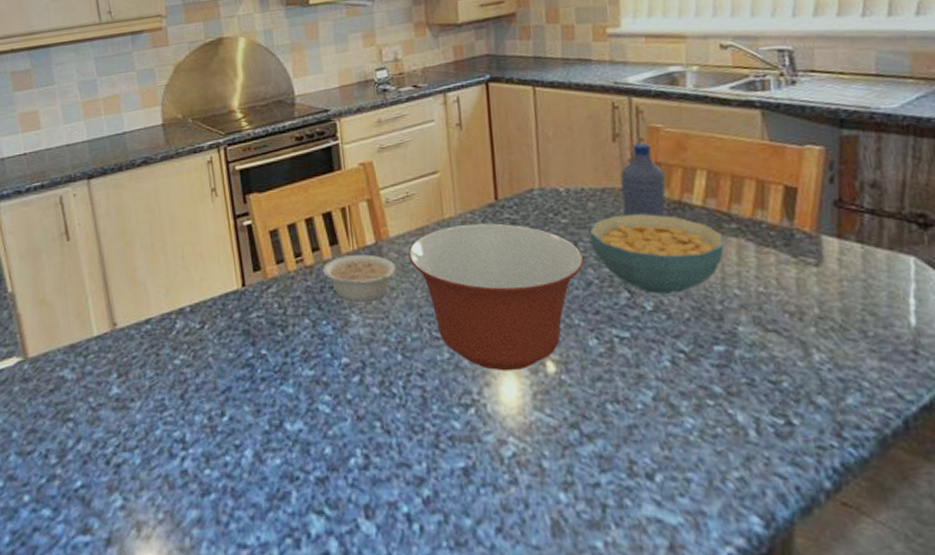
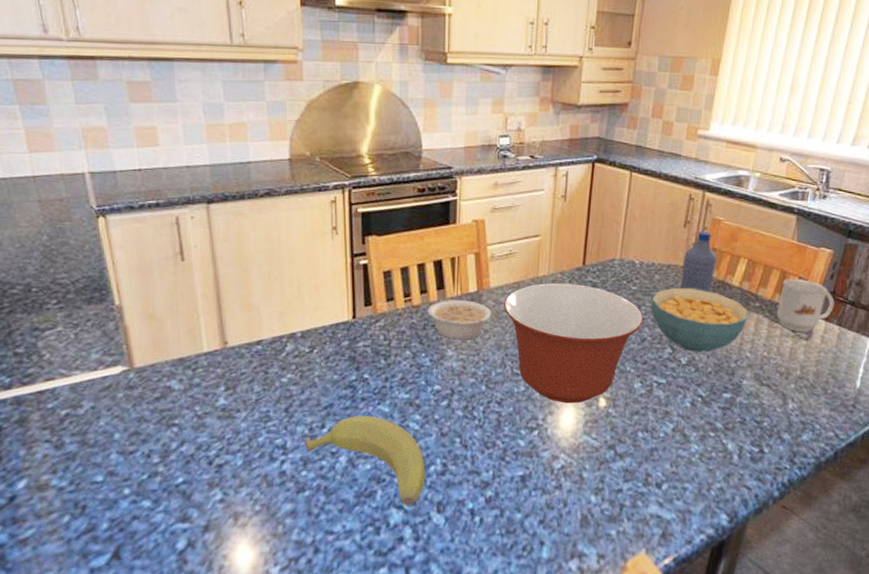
banana: none [204,398,347,511] -> present [304,415,426,506]
mug: none [762,187,846,257] -> present [777,279,835,333]

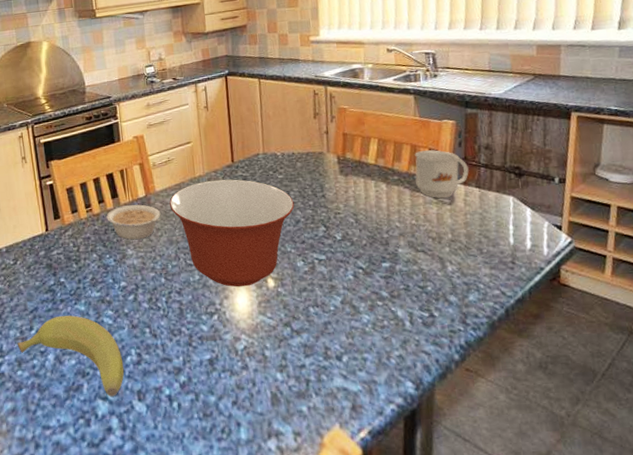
cereal bowl: present [651,288,749,352] -> none [298,170,390,228]
water bottle: present [679,230,717,293] -> none [319,119,350,173]

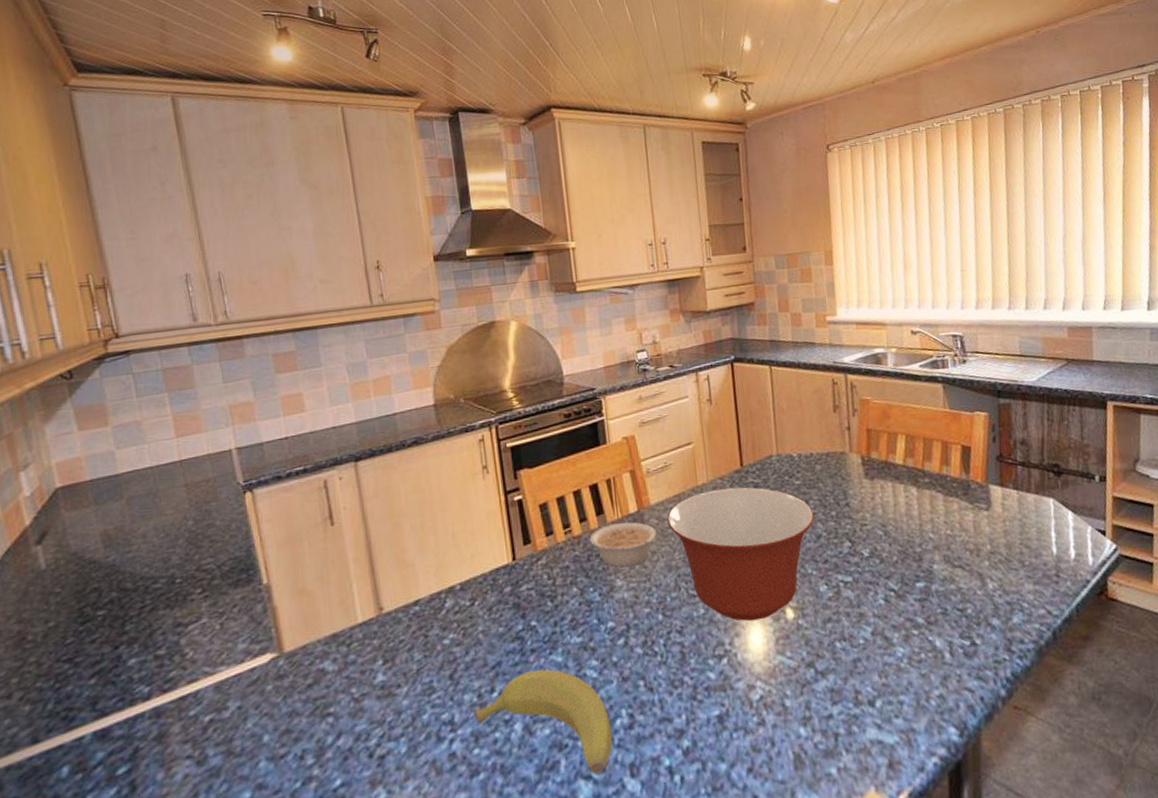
mug: present [415,150,469,198] -> none [946,446,1005,503]

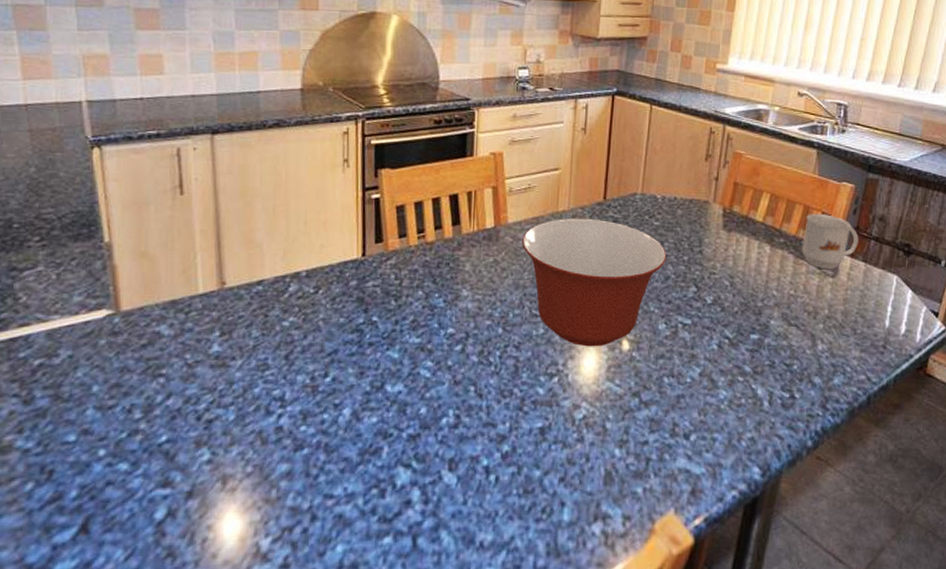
banana: present [473,669,613,775] -> none [305,362,437,464]
legume: present [589,522,659,568] -> none [442,236,511,279]
mug: none [946,446,1005,503] -> present [802,214,859,270]

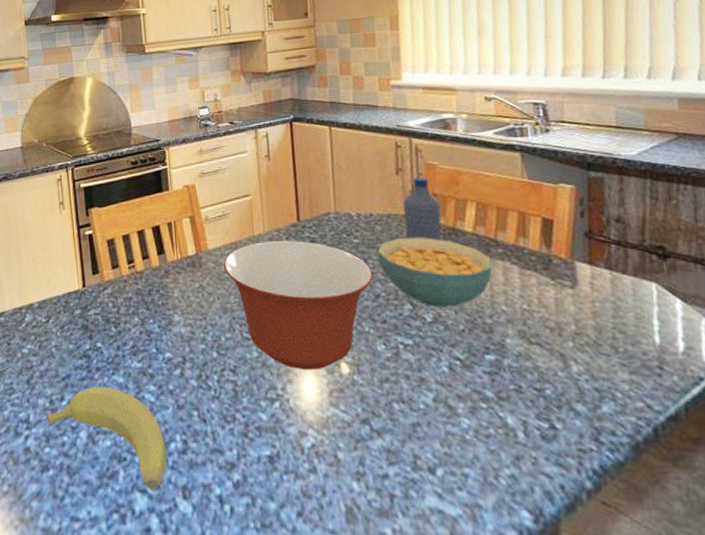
banana: none [305,362,437,464] -> present [46,386,167,490]
cereal bowl: none [674,223,773,291] -> present [377,238,493,308]
water bottle: none [702,164,740,229] -> present [403,176,442,241]
mug: present [802,214,859,270] -> none [523,219,596,280]

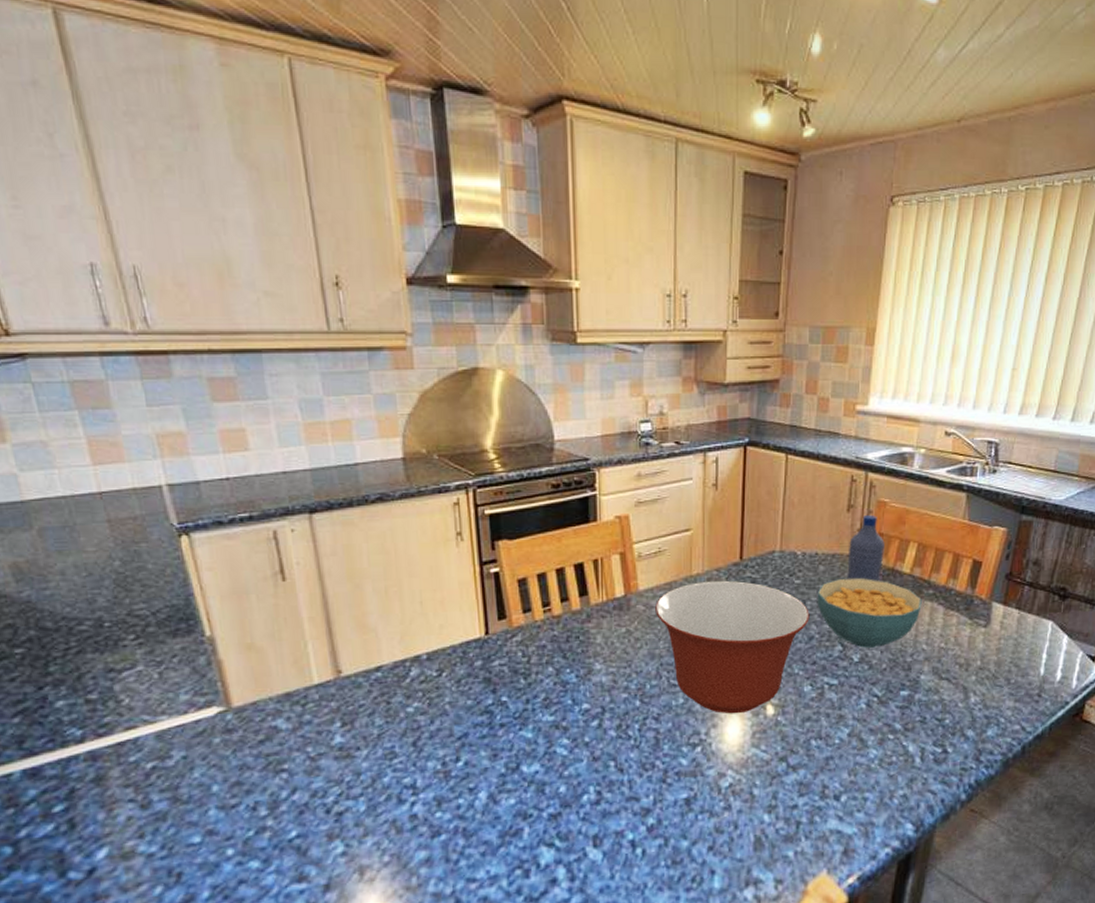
banana: present [46,386,167,490] -> none [437,743,578,843]

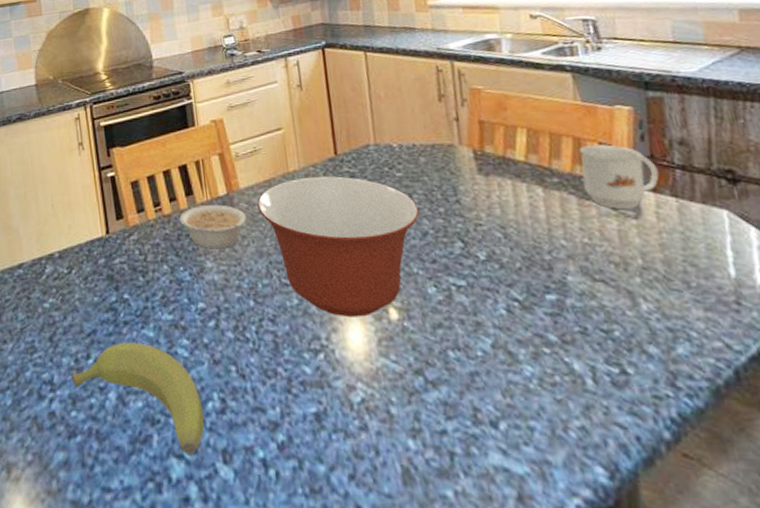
banana: none [437,743,578,843] -> present [71,342,205,455]
legume: none [570,606,644,652] -> present [179,204,249,250]
cereal bowl: present [817,578,922,648] -> none [422,168,549,244]
water bottle: present [846,514,885,582] -> none [447,102,491,172]
mug: none [952,561,1012,619] -> present [579,144,659,210]

